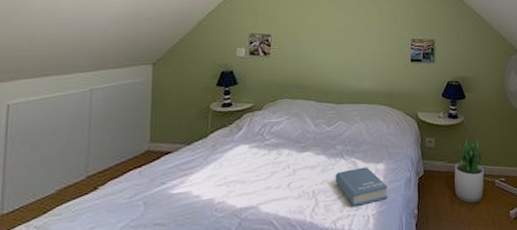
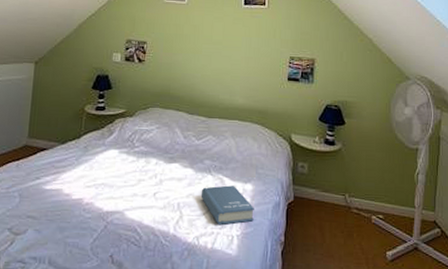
planter: present [454,137,485,203] -> none [327,168,361,238]

